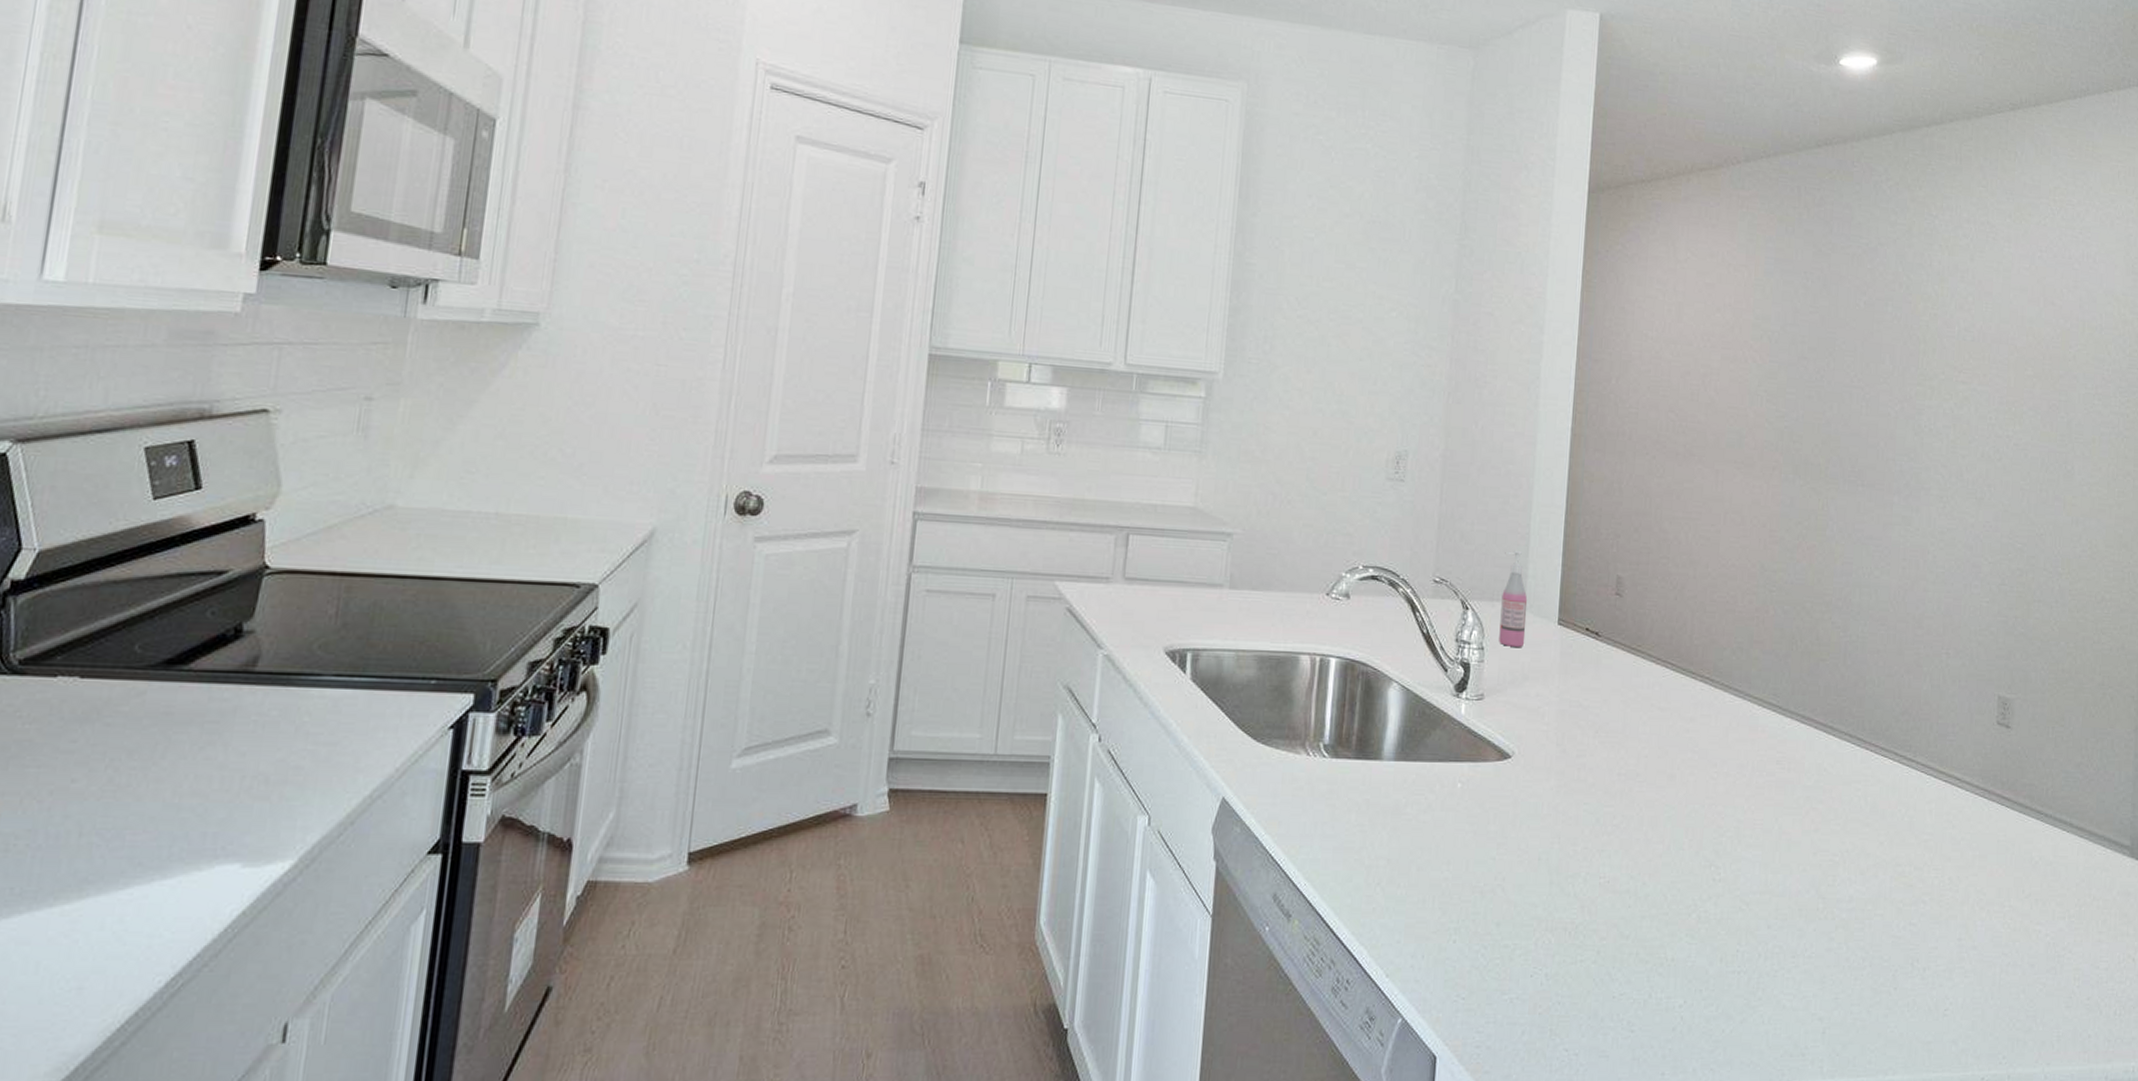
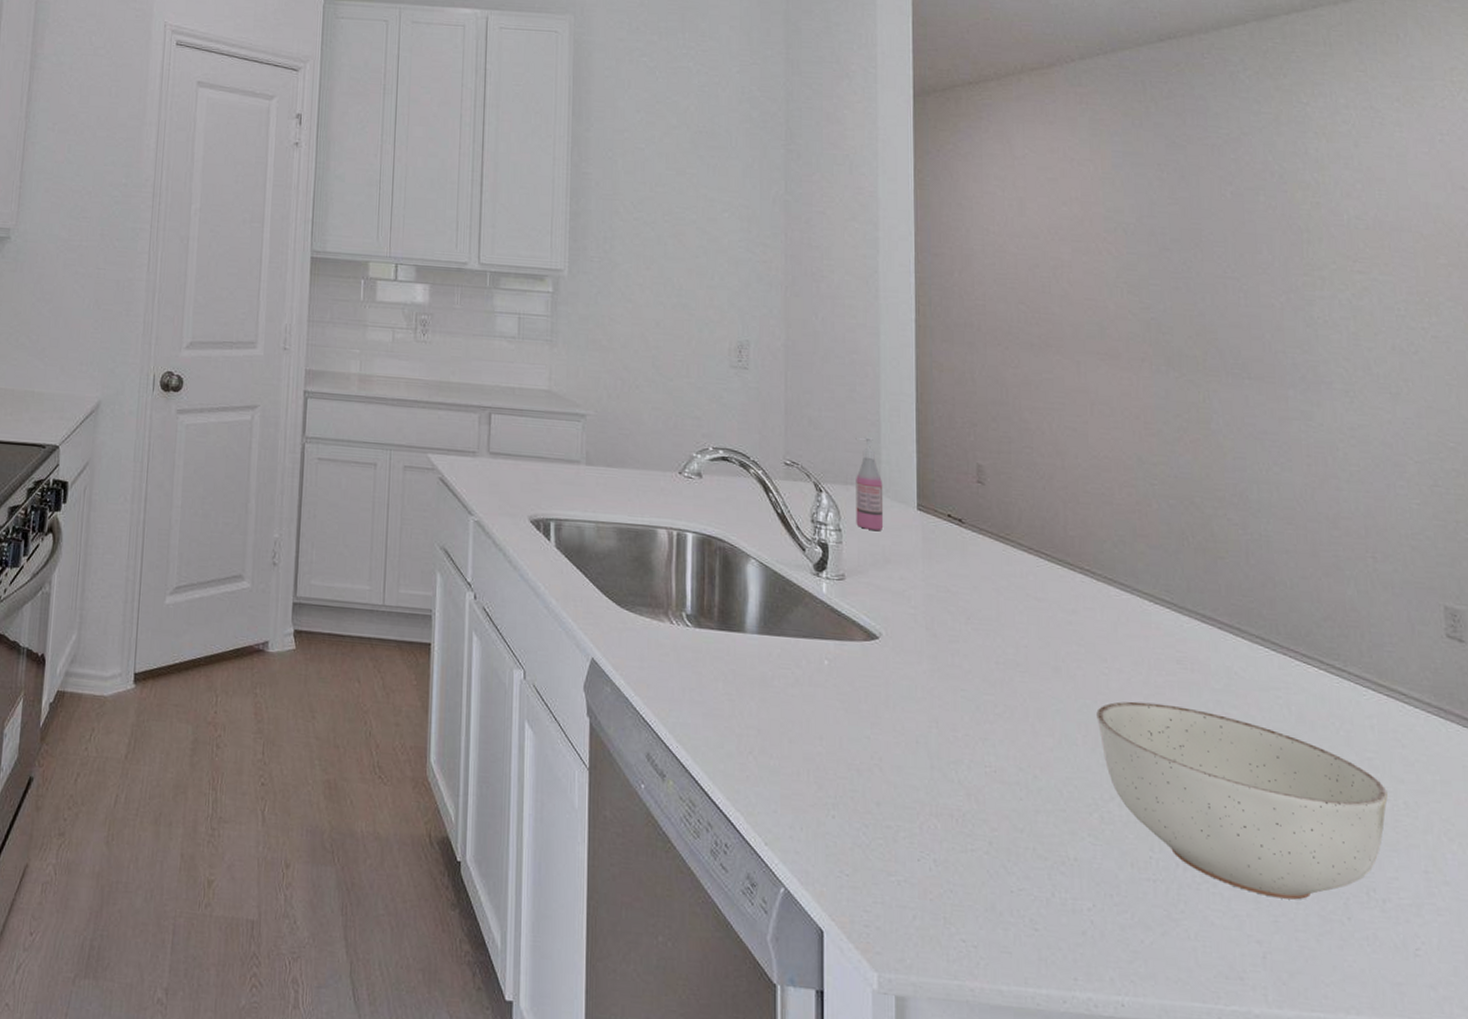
bowl: none [1703,803,1937,977] -> present [1096,701,1388,900]

